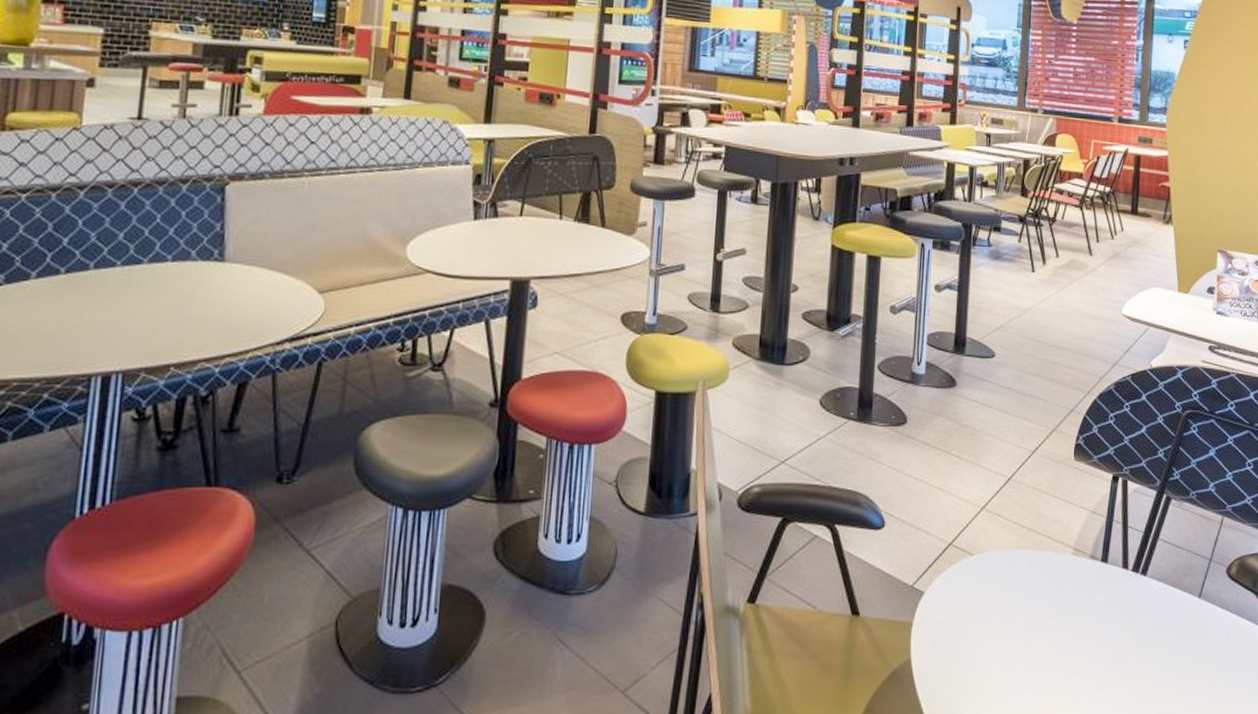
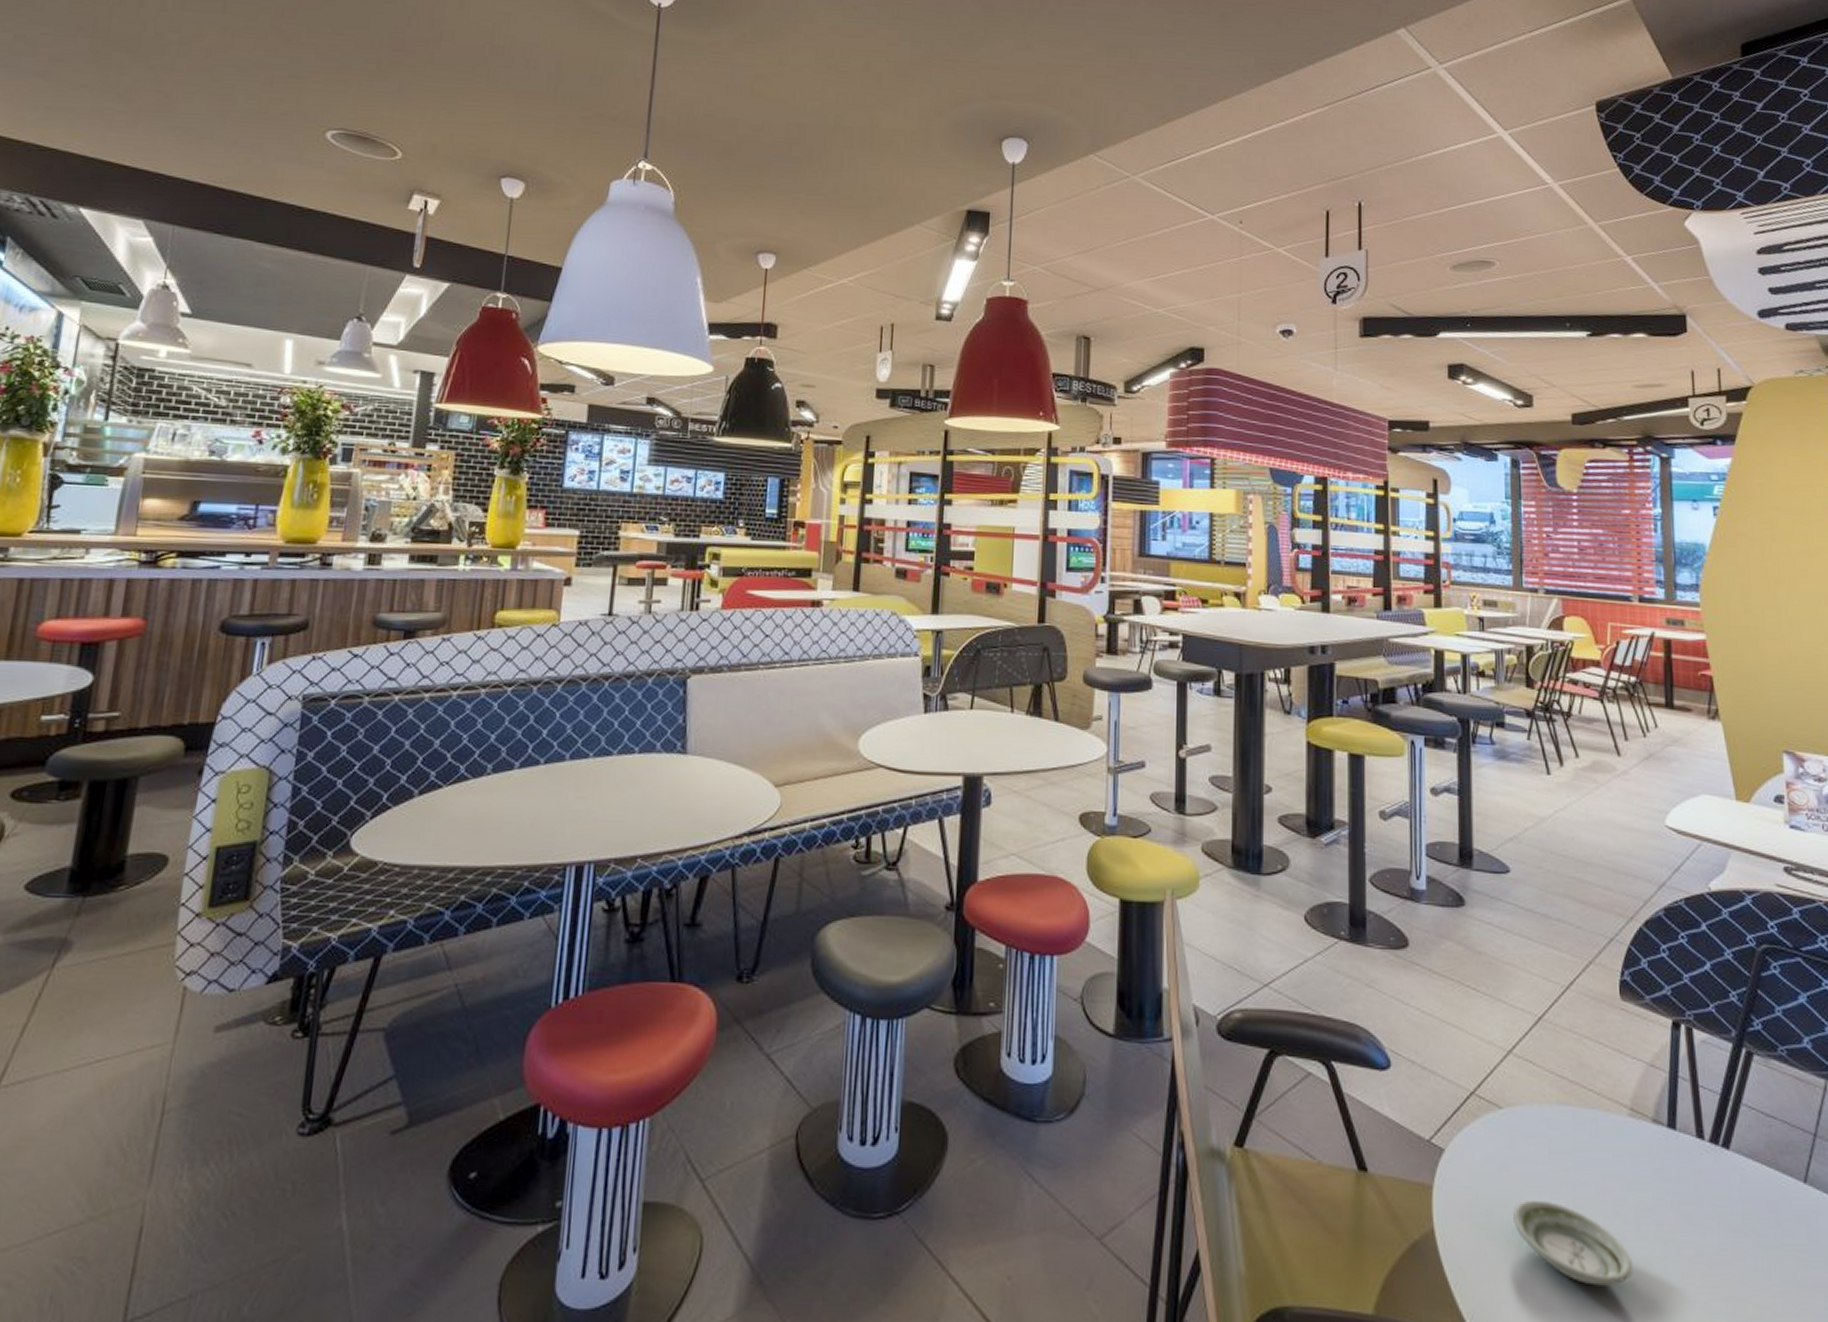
saucer: none [975,627,1064,692] -> present [1513,1200,1632,1286]

